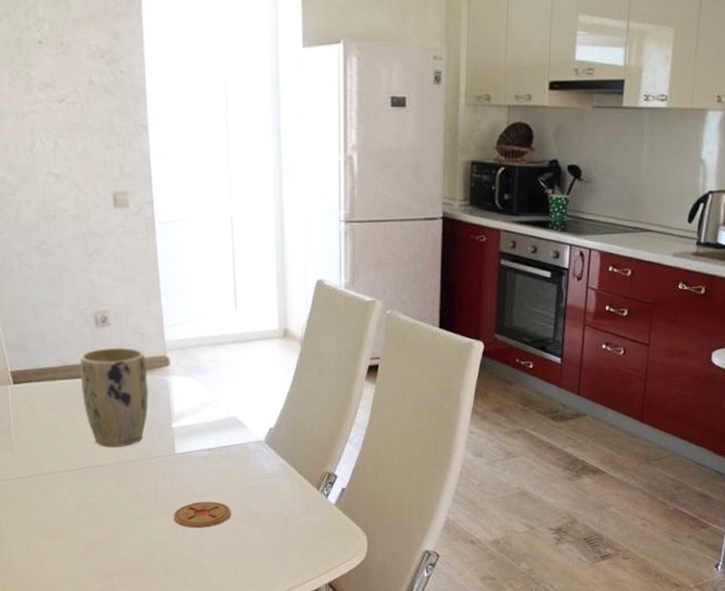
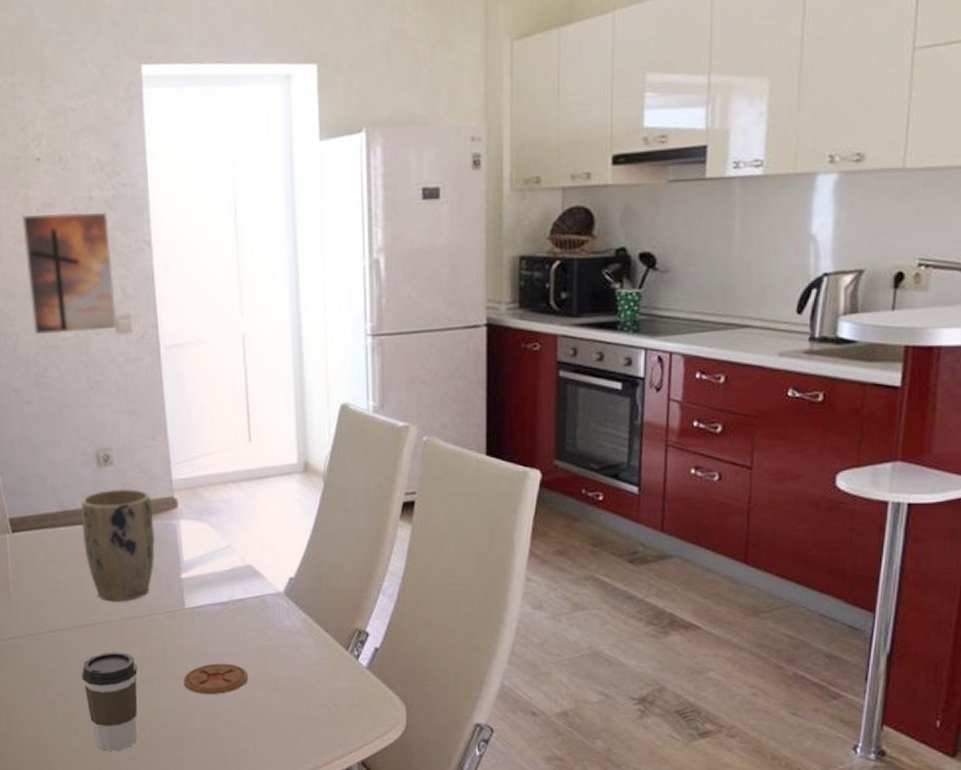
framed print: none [23,93,116,205] -> present [21,212,118,335]
coffee cup: none [79,491,132,578] -> present [82,652,138,751]

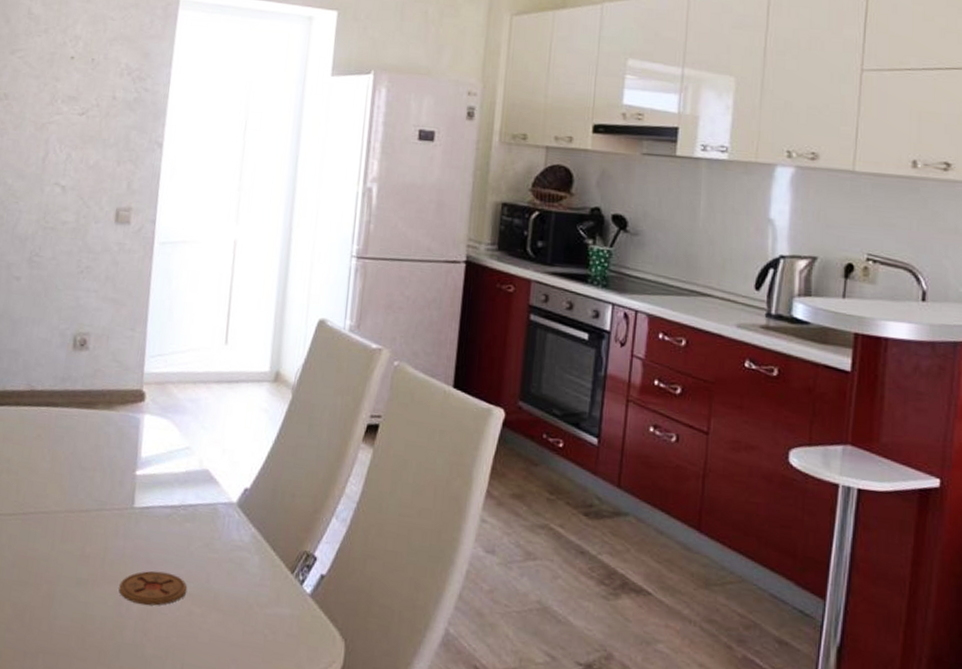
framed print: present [21,212,118,335] -> none [36,104,127,220]
plant pot: present [81,489,156,602] -> none [43,374,120,493]
coffee cup: present [82,652,138,751] -> none [14,545,75,657]

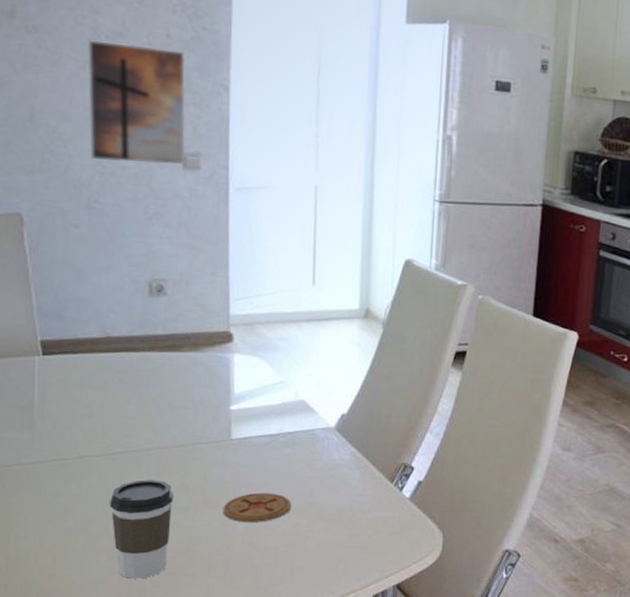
coffee cup: none [14,545,75,657] -> present [110,479,174,579]
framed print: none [36,104,127,220] -> present [87,39,186,165]

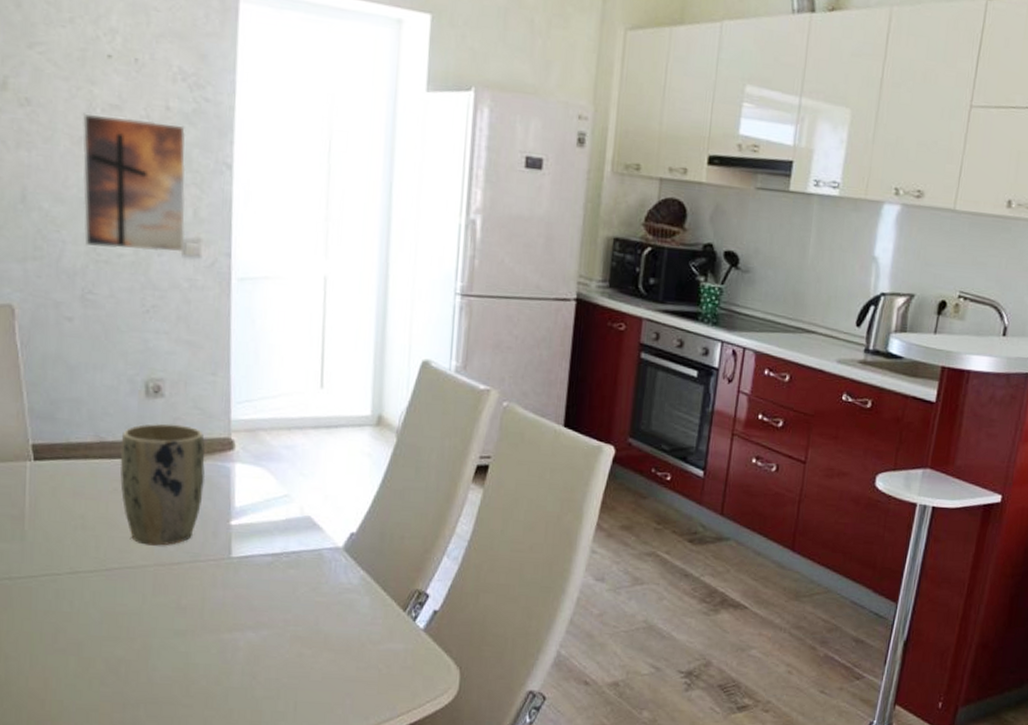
coffee cup: present [110,479,174,579] -> none [103,599,170,708]
plant pot: none [125,319,206,431] -> present [120,423,206,546]
coaster: present [223,492,292,522] -> none [222,617,296,650]

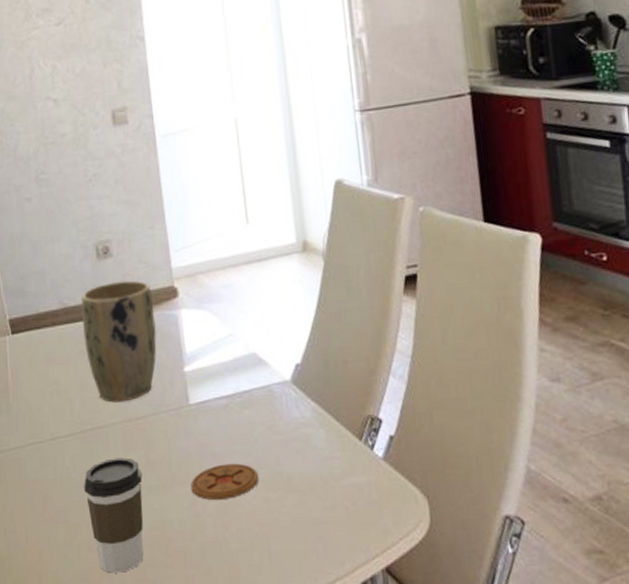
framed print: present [82,113,186,252] -> none [22,13,115,133]
coffee cup: none [103,599,170,708] -> present [84,457,144,573]
coaster: none [222,617,296,650] -> present [191,463,259,500]

